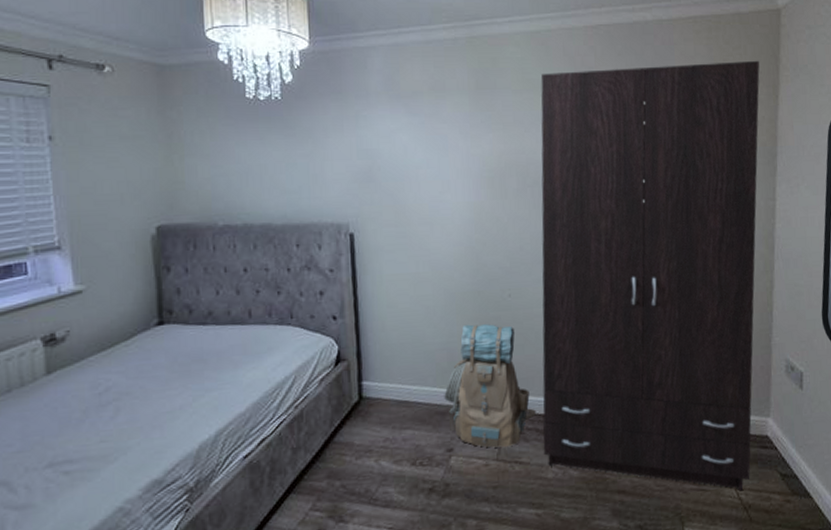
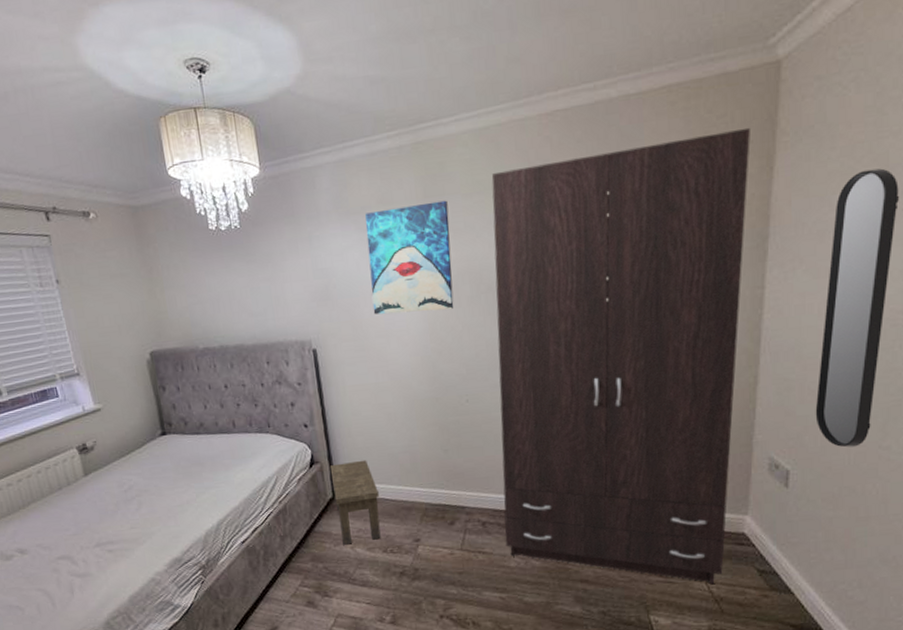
side table: none [358,357,411,458] -> present [330,459,381,545]
wall art: none [416,94,501,201] -> present [365,200,454,315]
backpack: present [444,324,536,448] -> none [409,428,497,540]

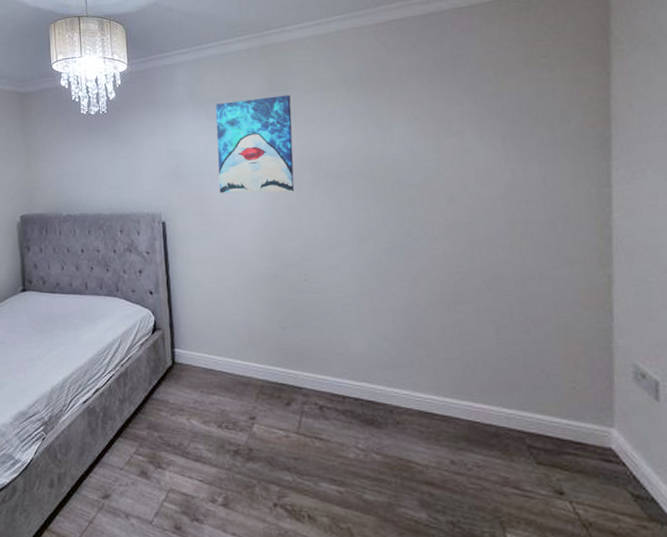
side table: present [330,459,381,545] -> none [171,330,217,415]
wardrobe: present [491,127,751,585] -> none [331,36,590,506]

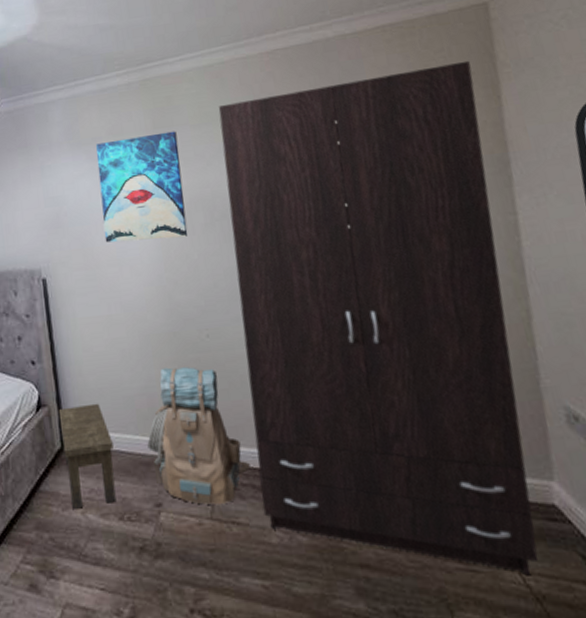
side table: none [171,330,217,415] -> present [58,403,116,509]
backpack: none [246,305,335,423] -> present [147,367,250,506]
wardrobe: none [331,36,590,506] -> present [218,60,539,576]

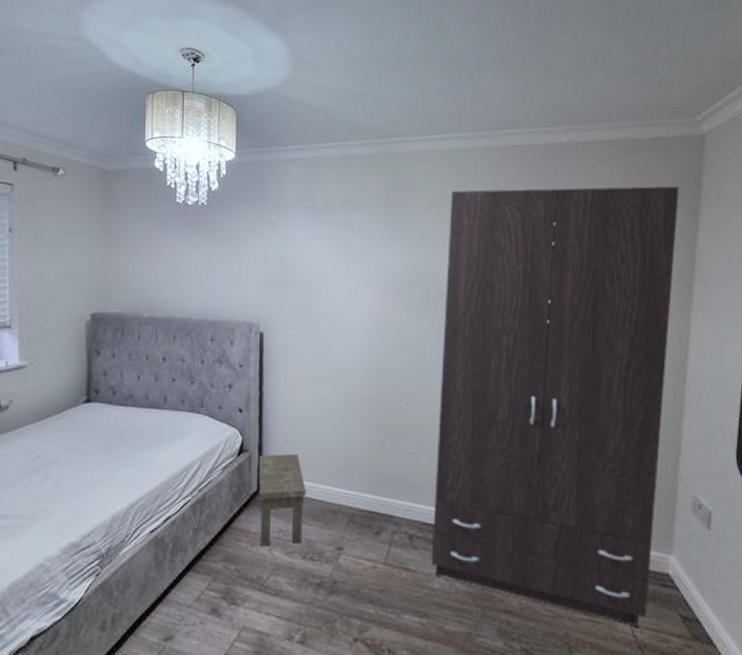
wall art: present [96,131,188,243] -> none [325,208,408,310]
backpack: present [147,367,250,506] -> none [337,428,426,553]

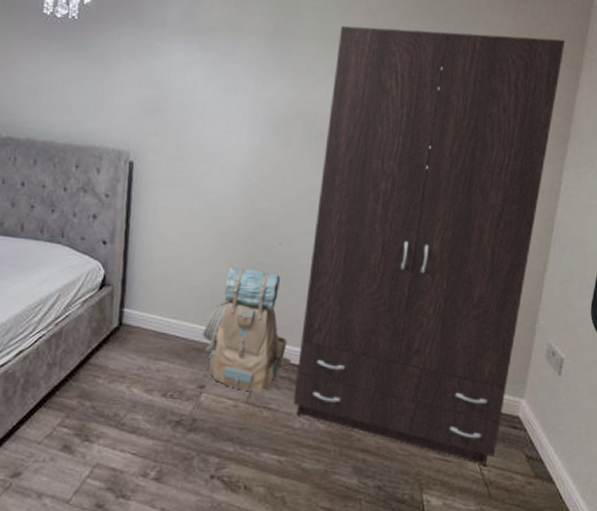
side table: present [258,453,306,546] -> none [119,289,170,383]
backpack: none [337,428,426,553] -> present [202,266,291,392]

